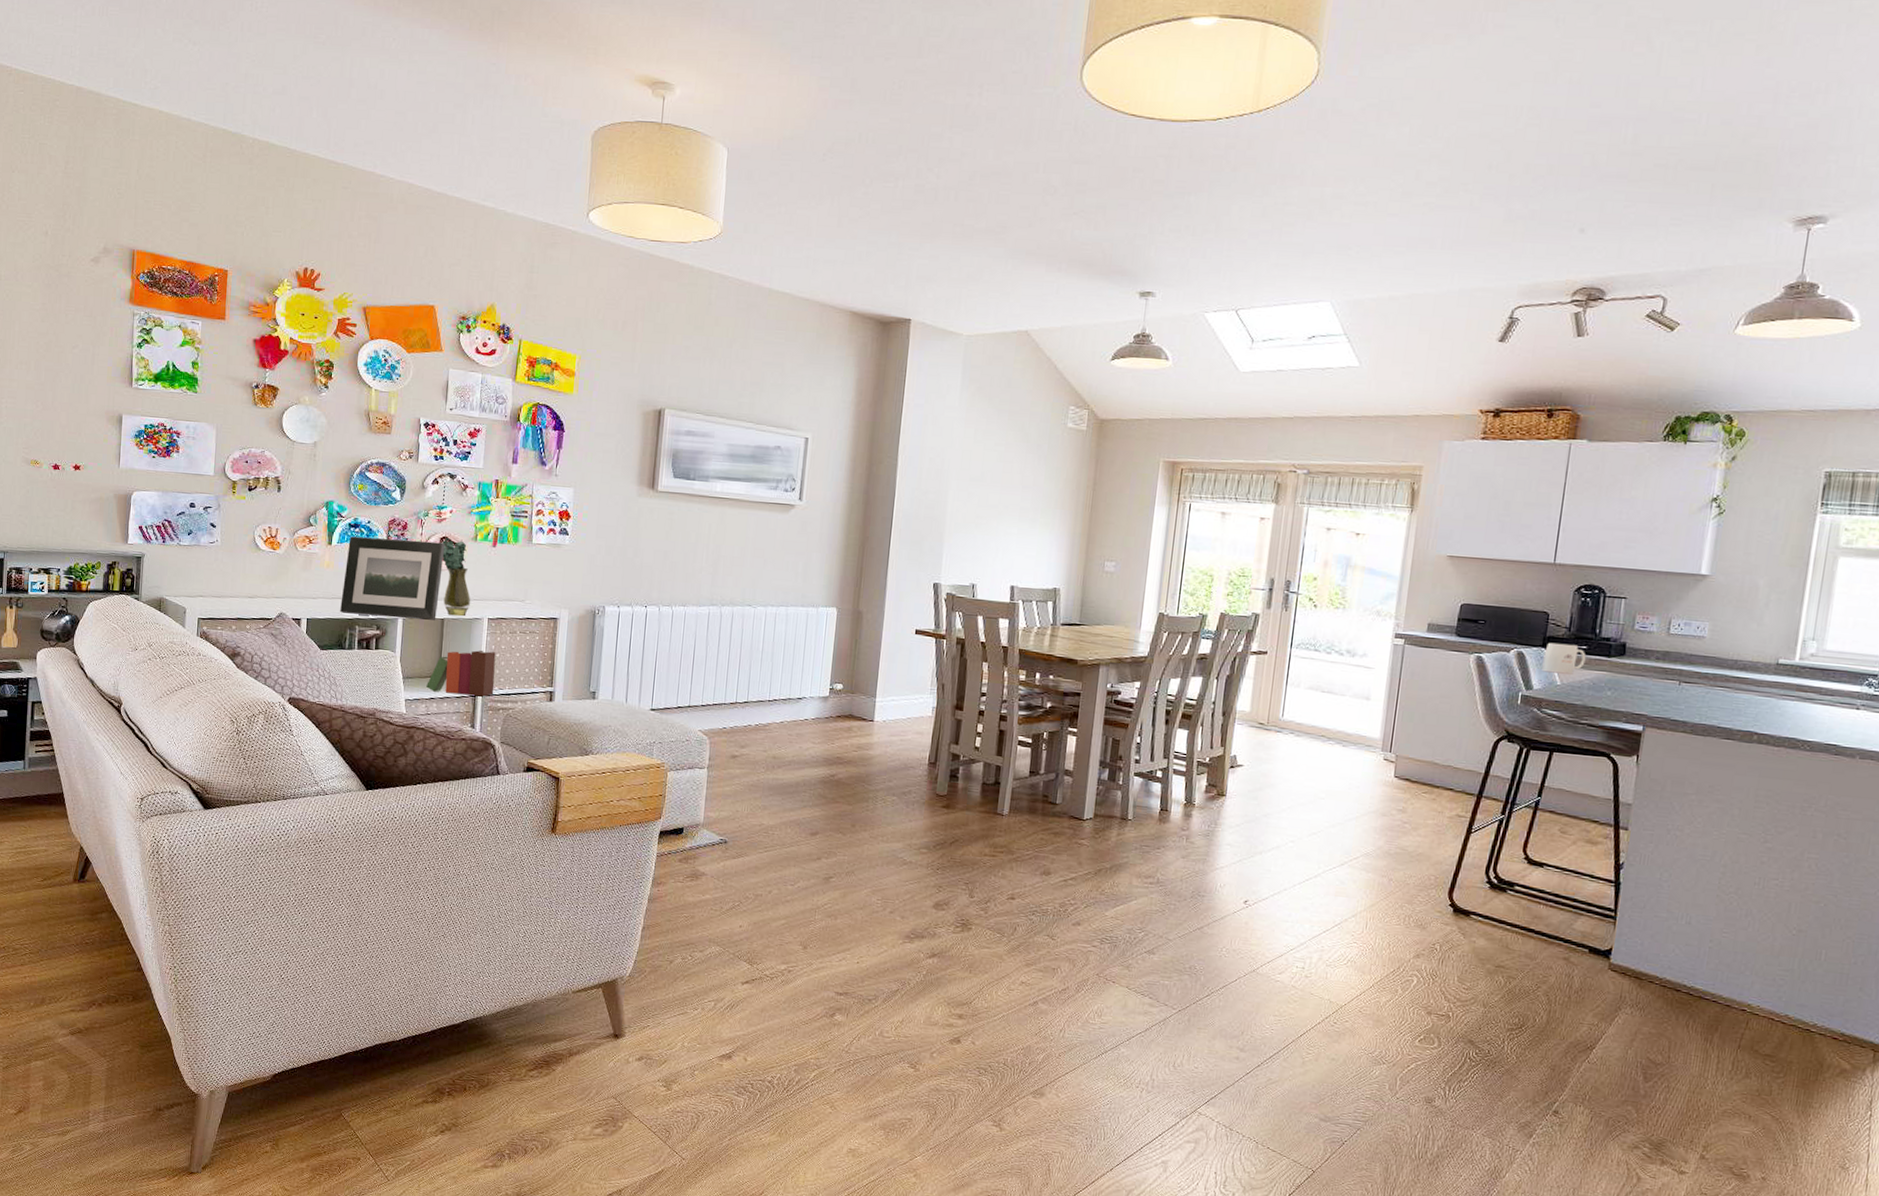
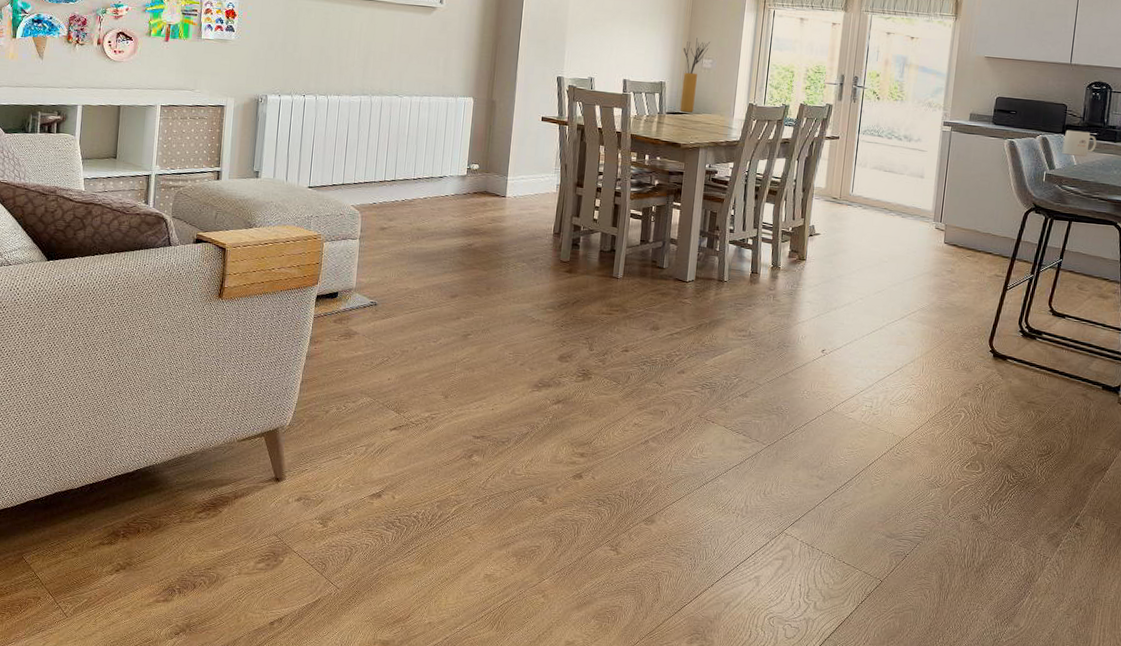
picture frame: present [340,536,446,620] -> none [23,30,122,107]
books: present [426,650,496,697] -> none [104,134,168,176]
vase: present [442,535,471,617] -> none [119,31,145,104]
vase: none [1077,537,1114,624] -> present [680,38,711,113]

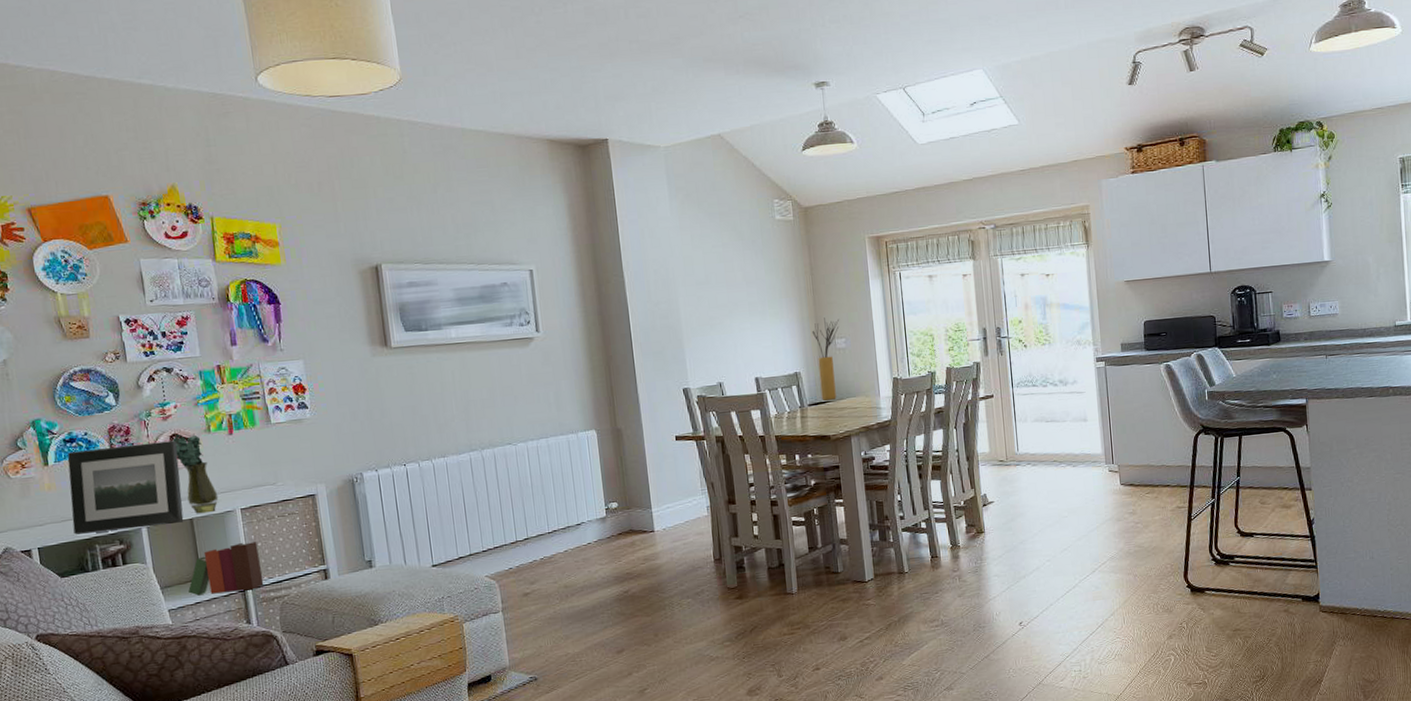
picture frame: none [23,30,122,107] -> present [67,440,184,536]
books: none [104,134,168,176] -> present [188,542,264,596]
vase: none [119,31,145,104] -> present [172,432,219,514]
mug: present [1062,130,1097,157] -> none [1218,339,1252,368]

